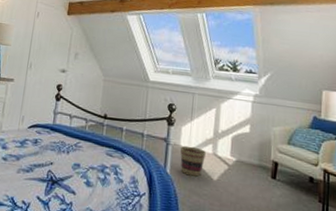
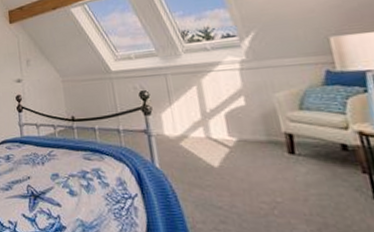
basket: present [180,145,206,177] -> none [164,133,198,167]

